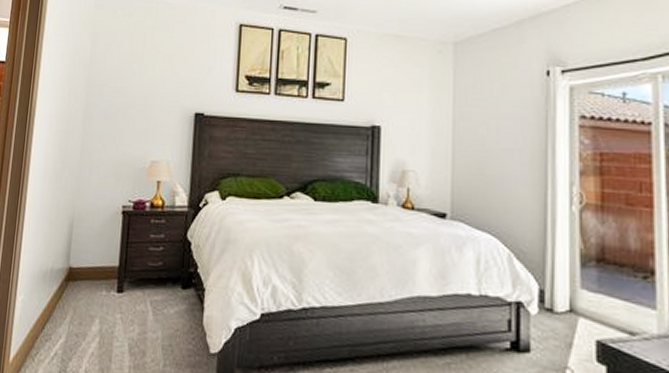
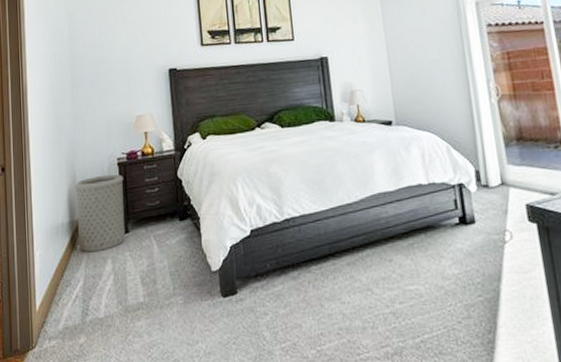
laundry basket: none [66,222,126,308] -> present [74,174,126,253]

